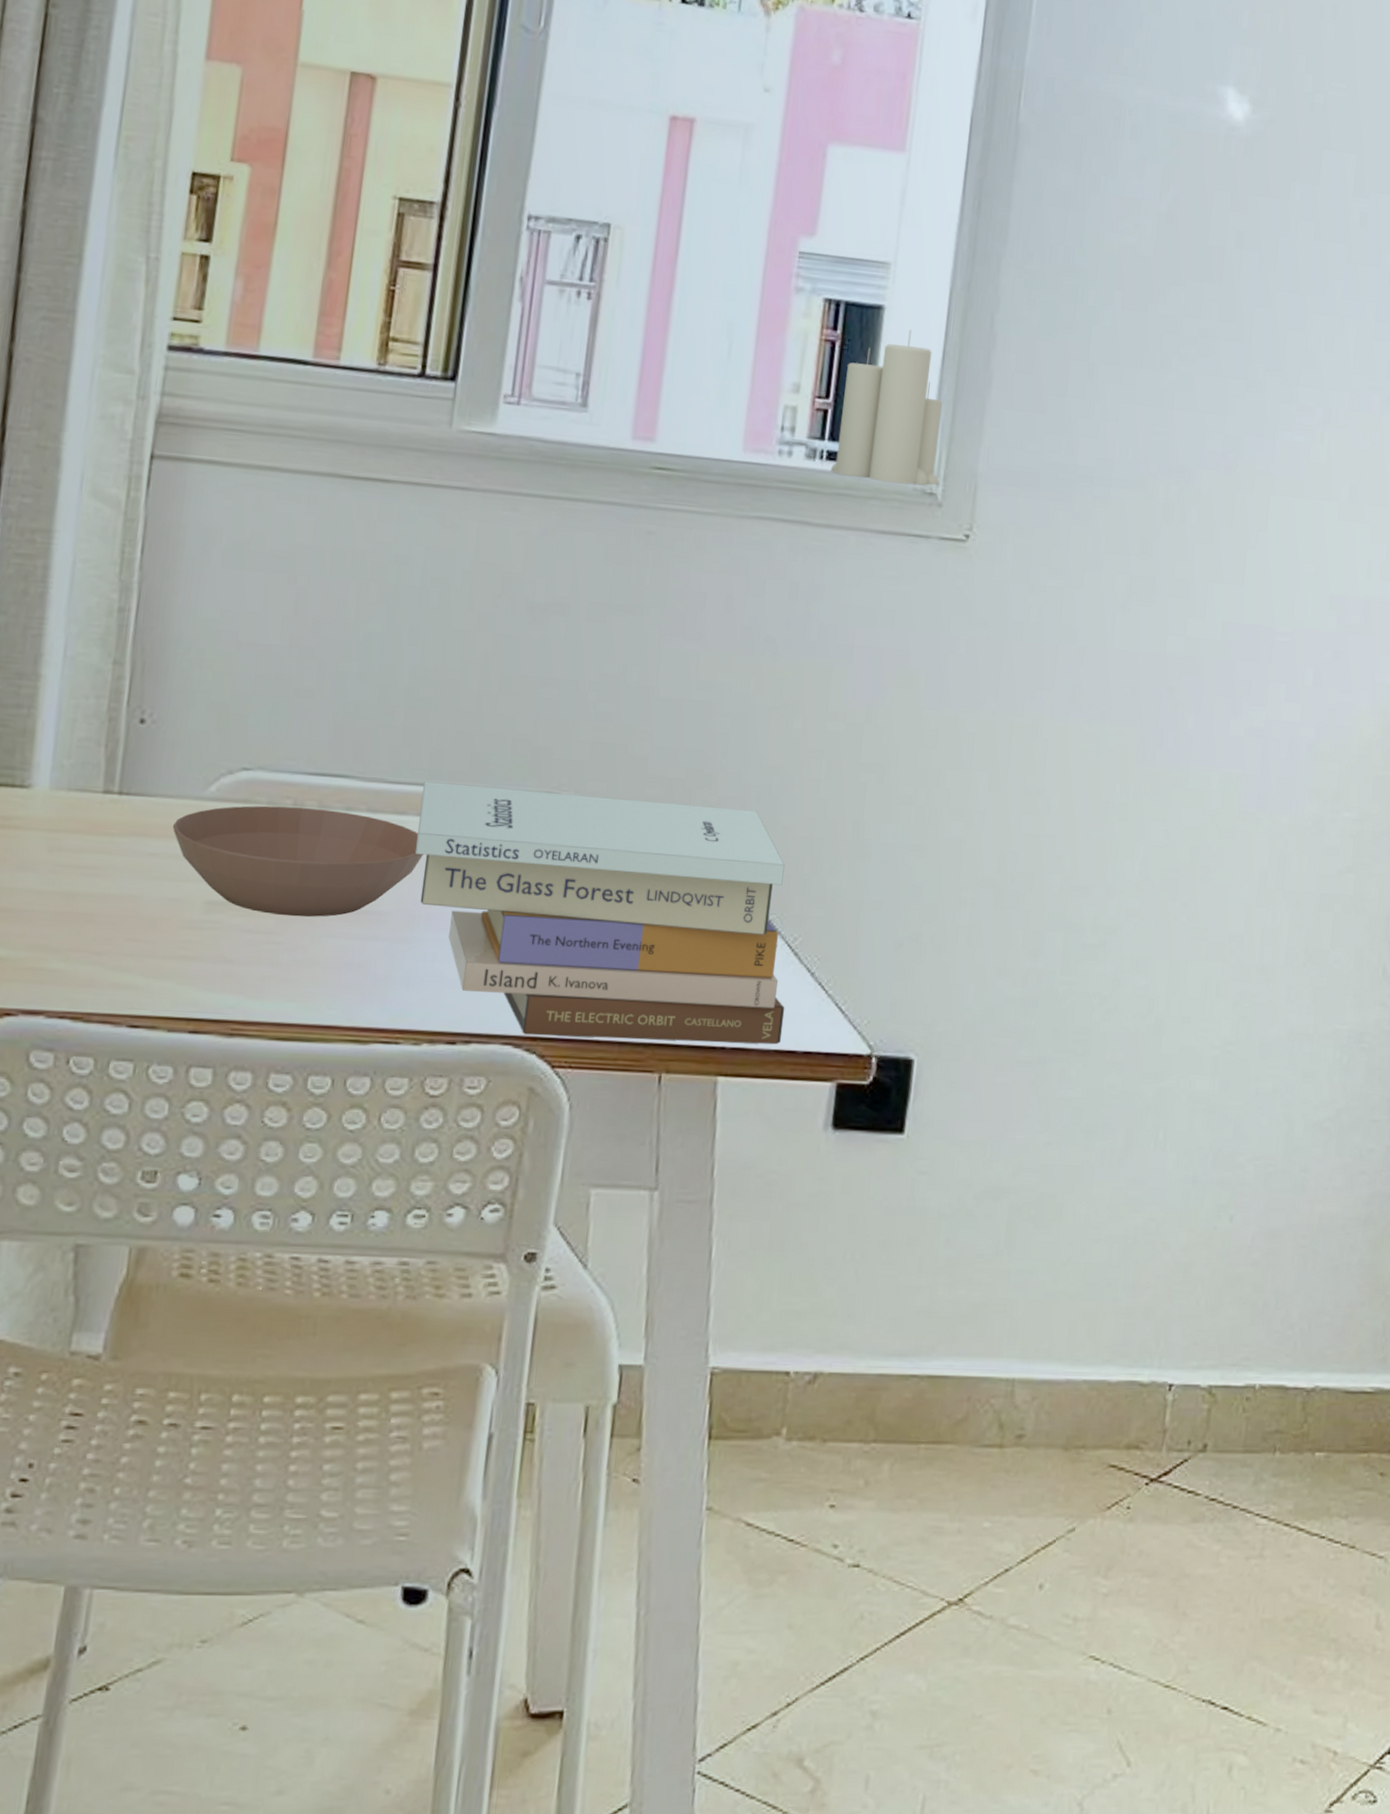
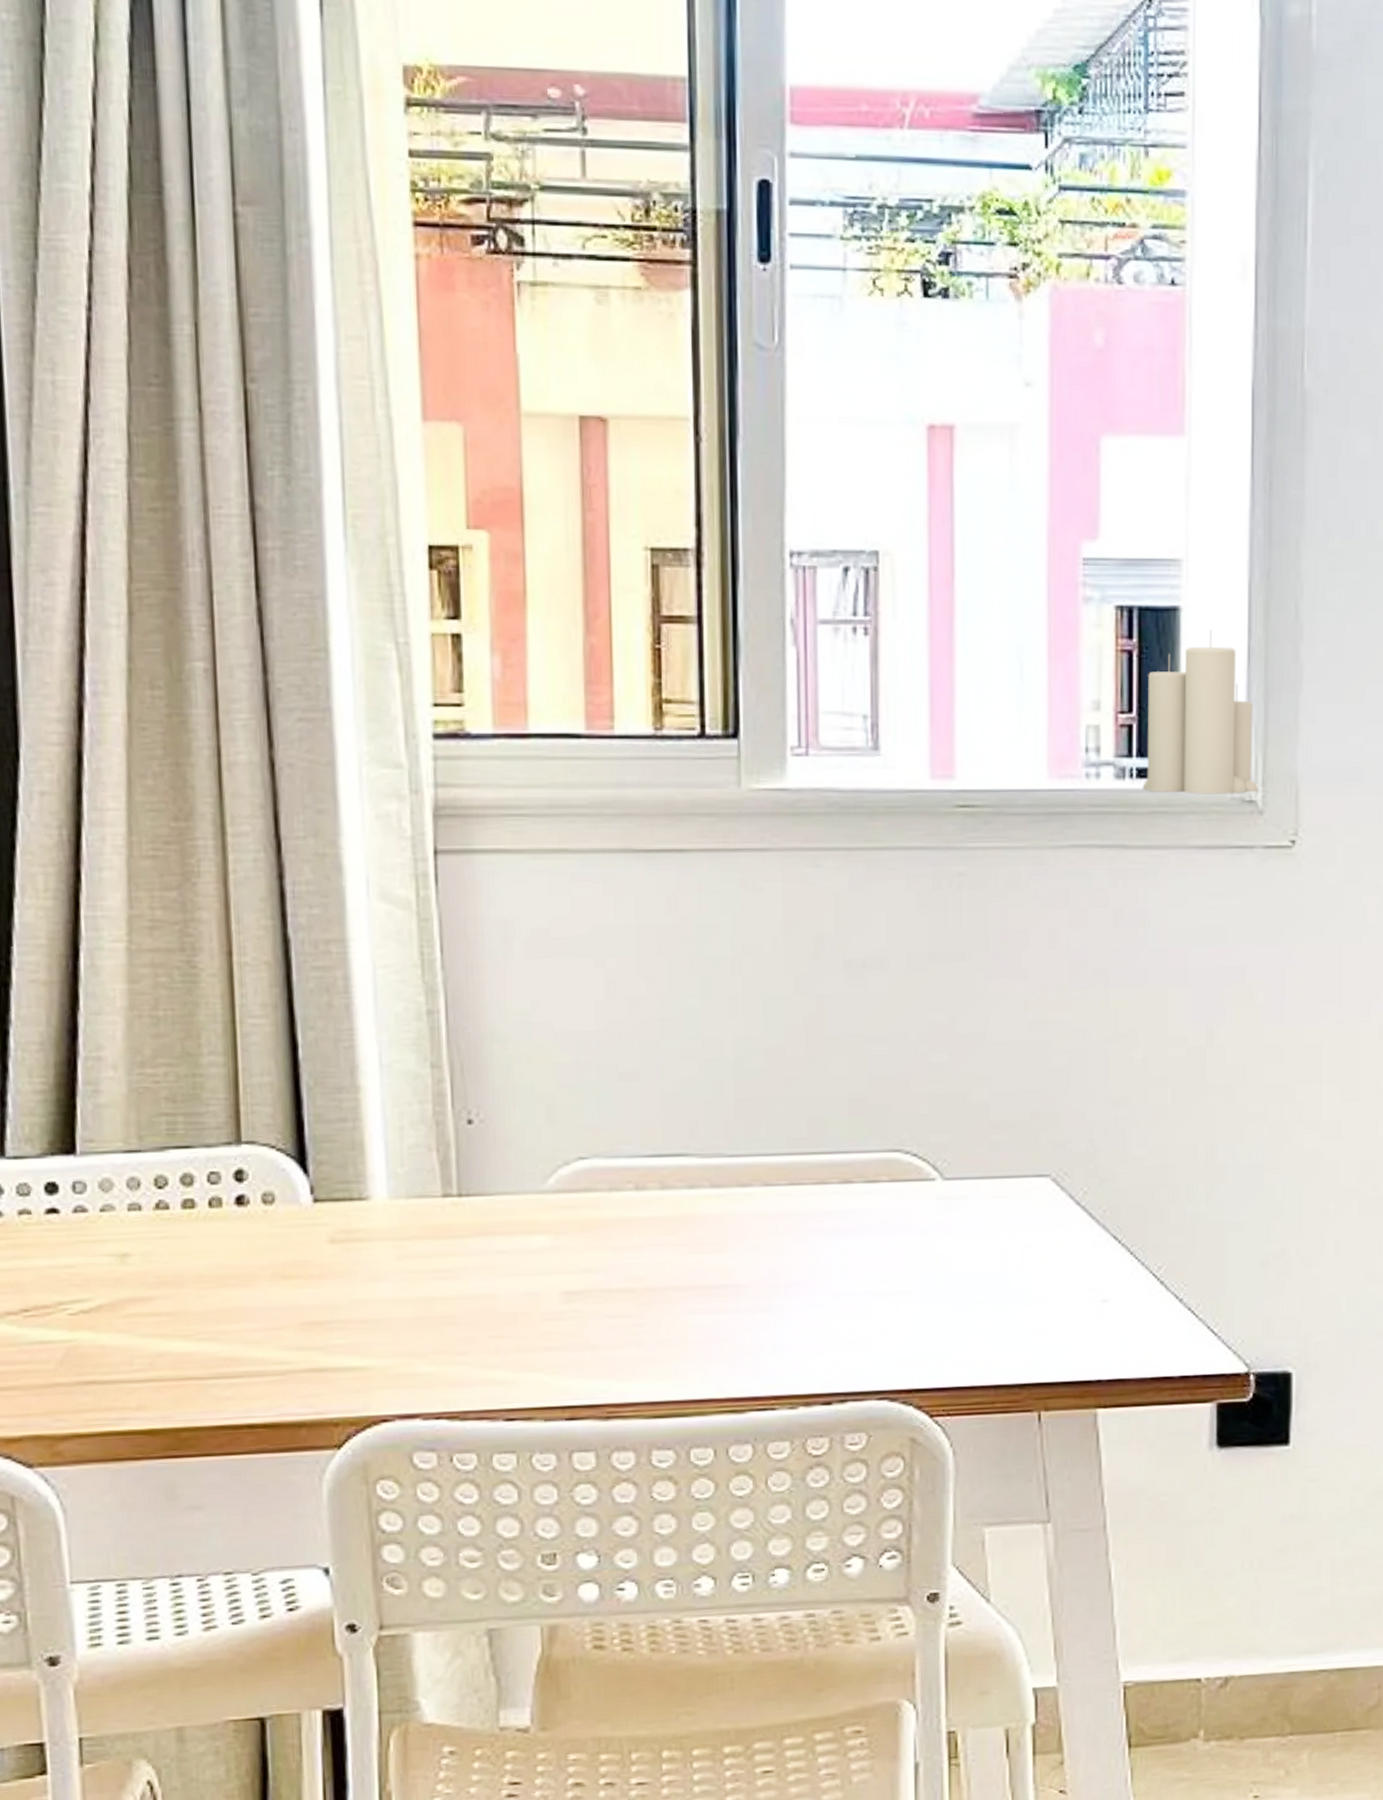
bowl: present [172,805,423,917] -> none [517,1189,773,1298]
books: present [415,781,785,1045] -> none [763,1145,1157,1388]

